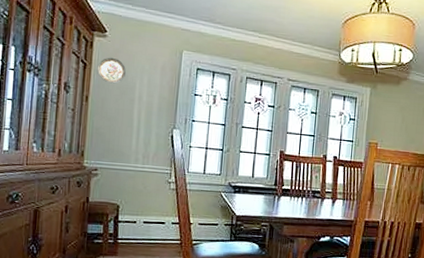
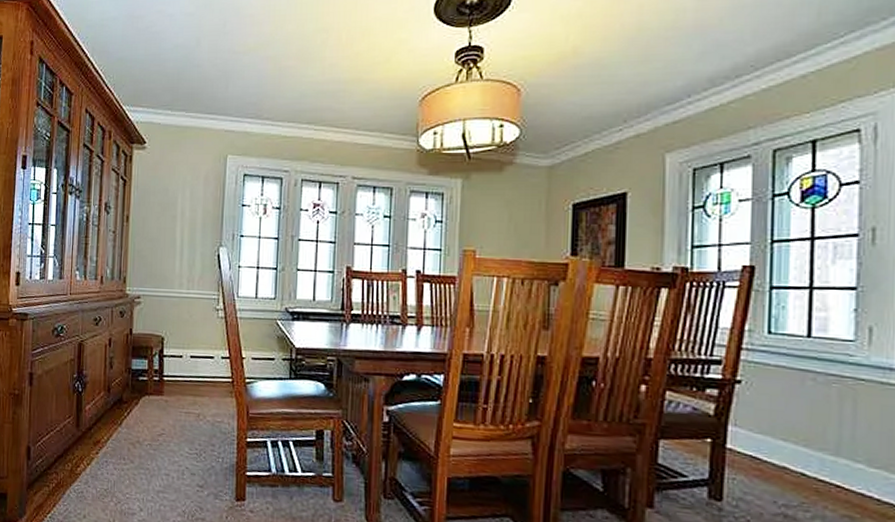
decorative plate: present [97,57,126,84] -> none [138,170,167,200]

